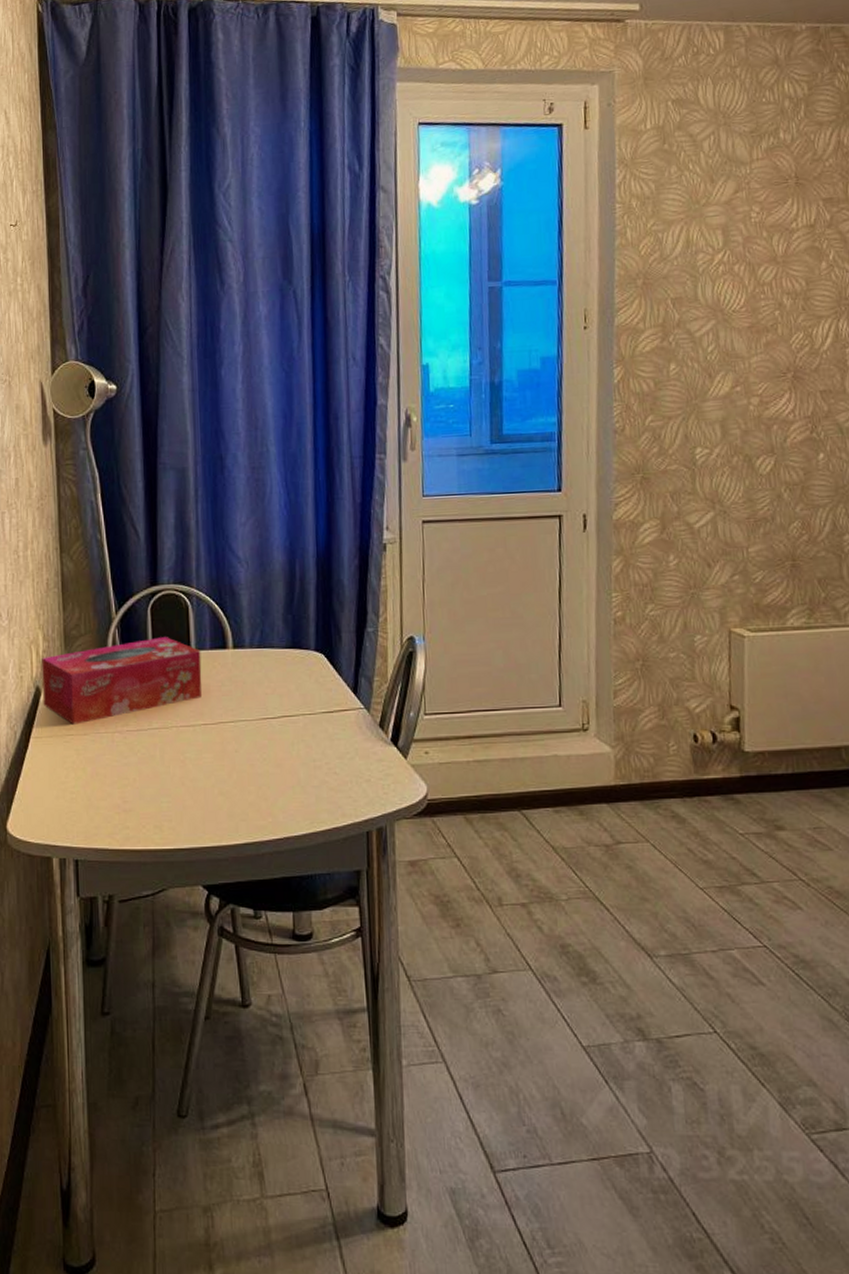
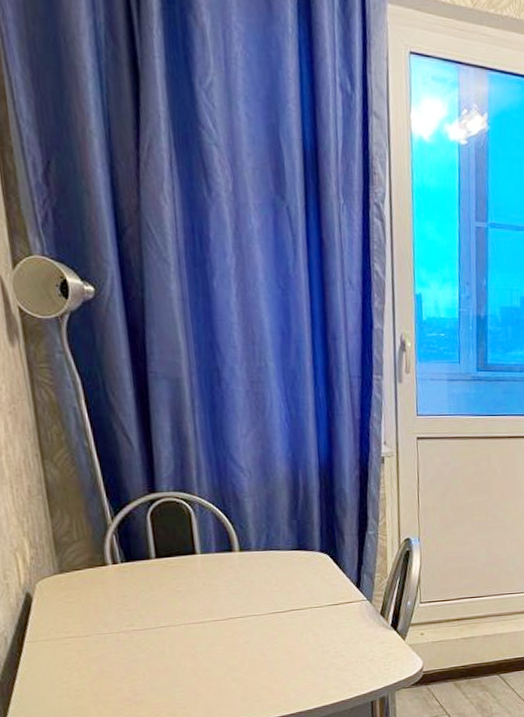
tissue box: present [42,637,202,725] -> none [29,542,209,628]

